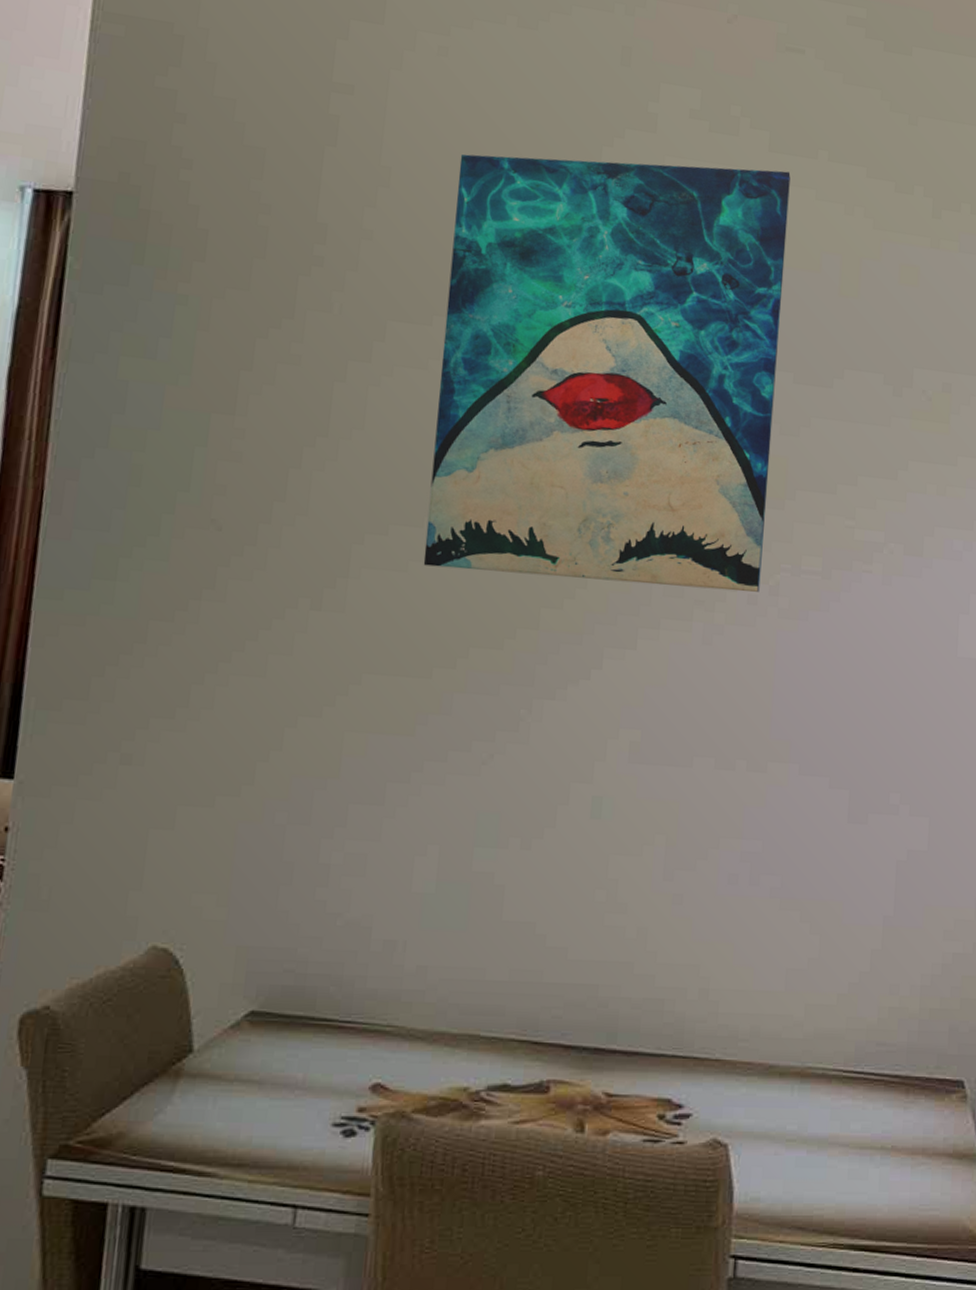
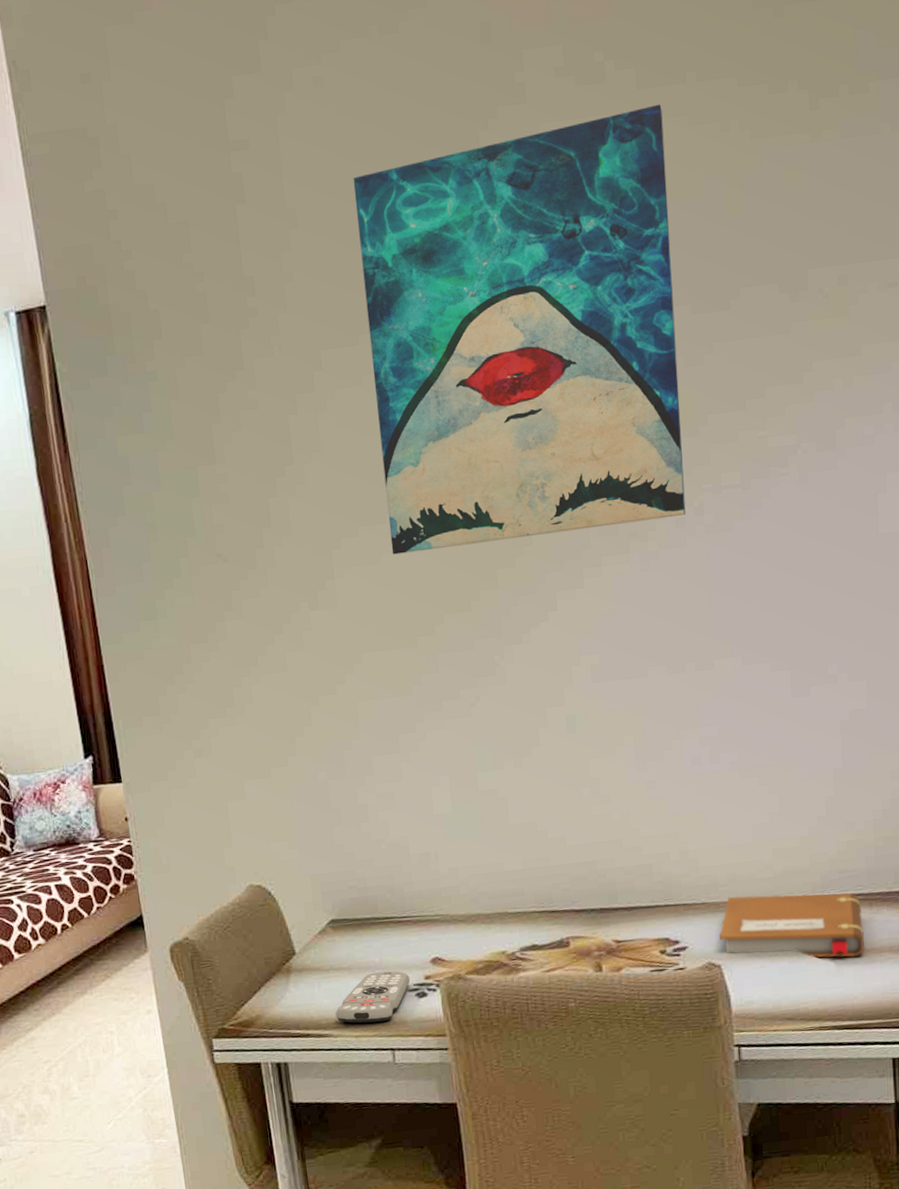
remote control: none [228,1093,338,1164] -> present [335,971,410,1023]
notebook: none [731,1056,898,1156] -> present [719,893,865,958]

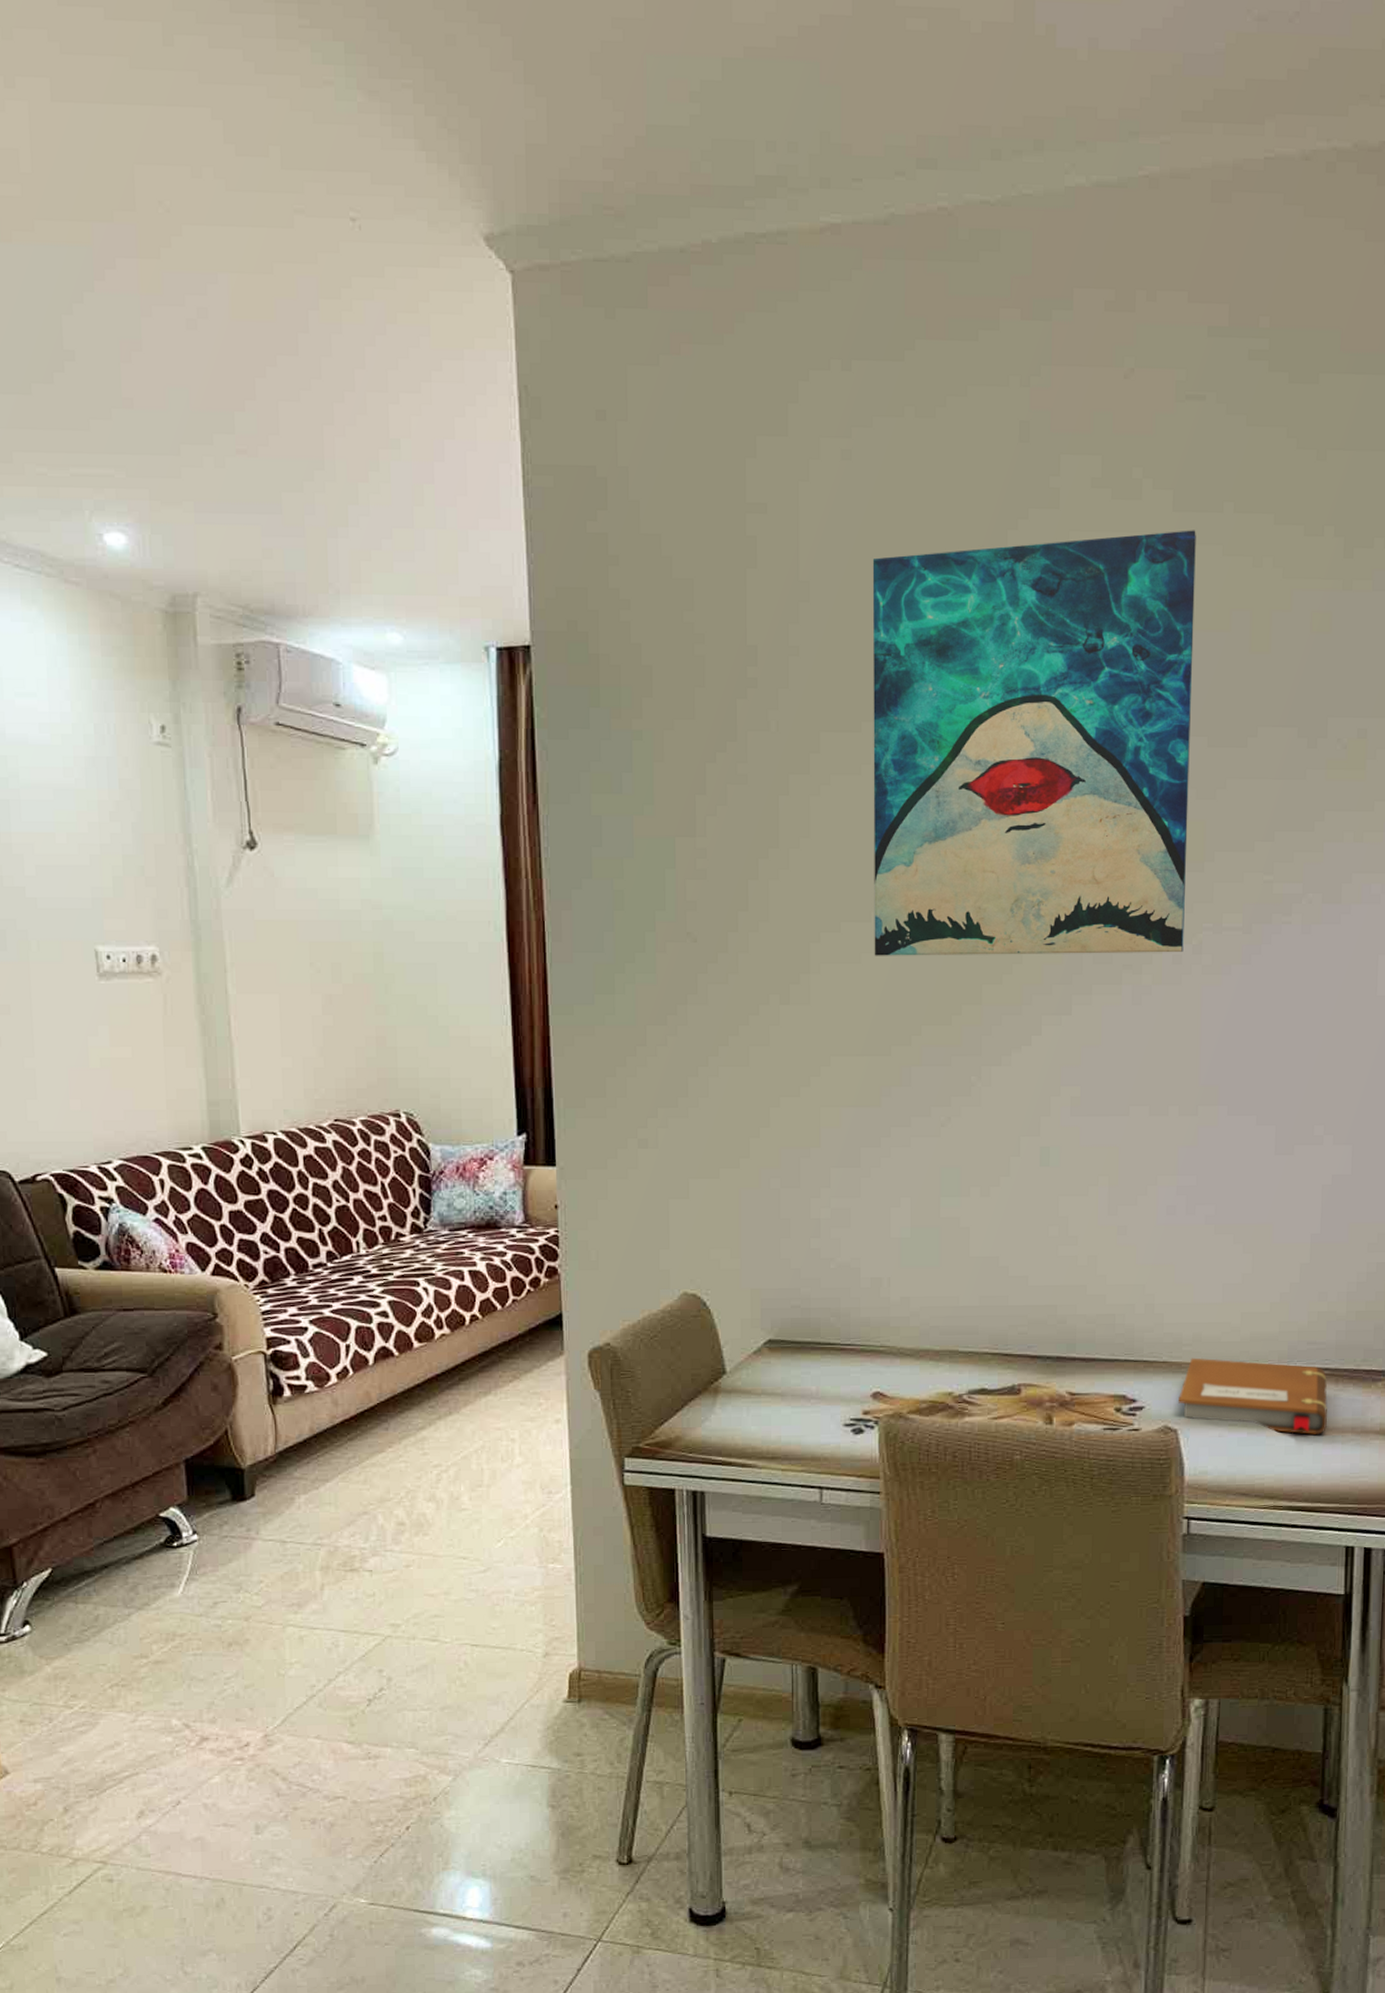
remote control: present [335,971,410,1023] -> none [763,1402,847,1456]

